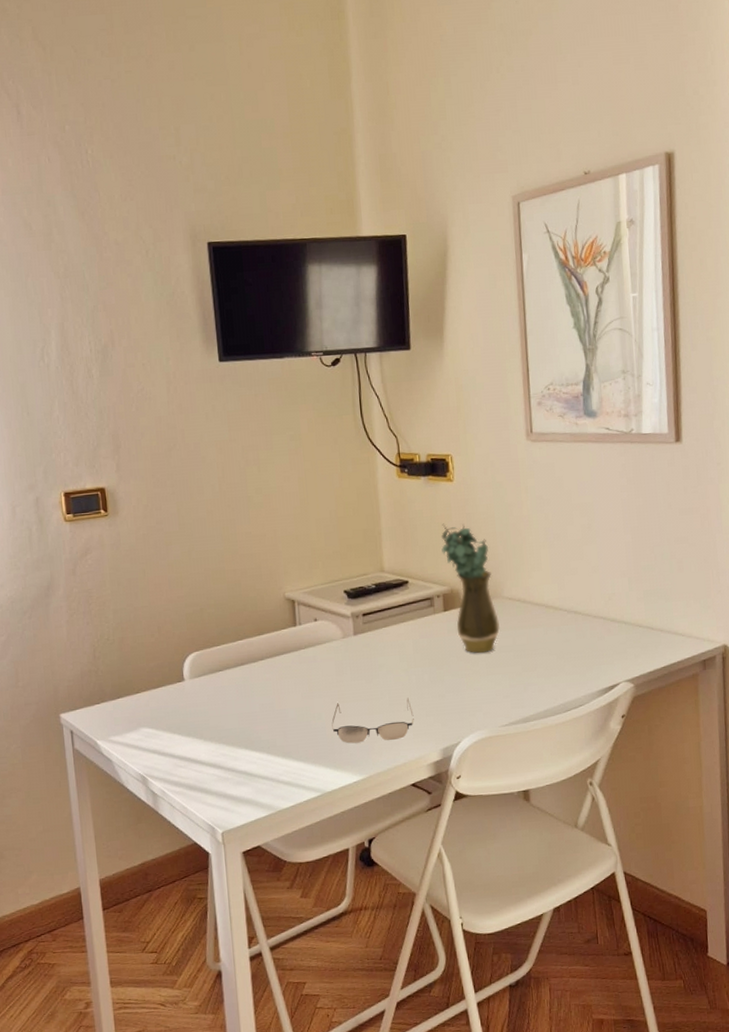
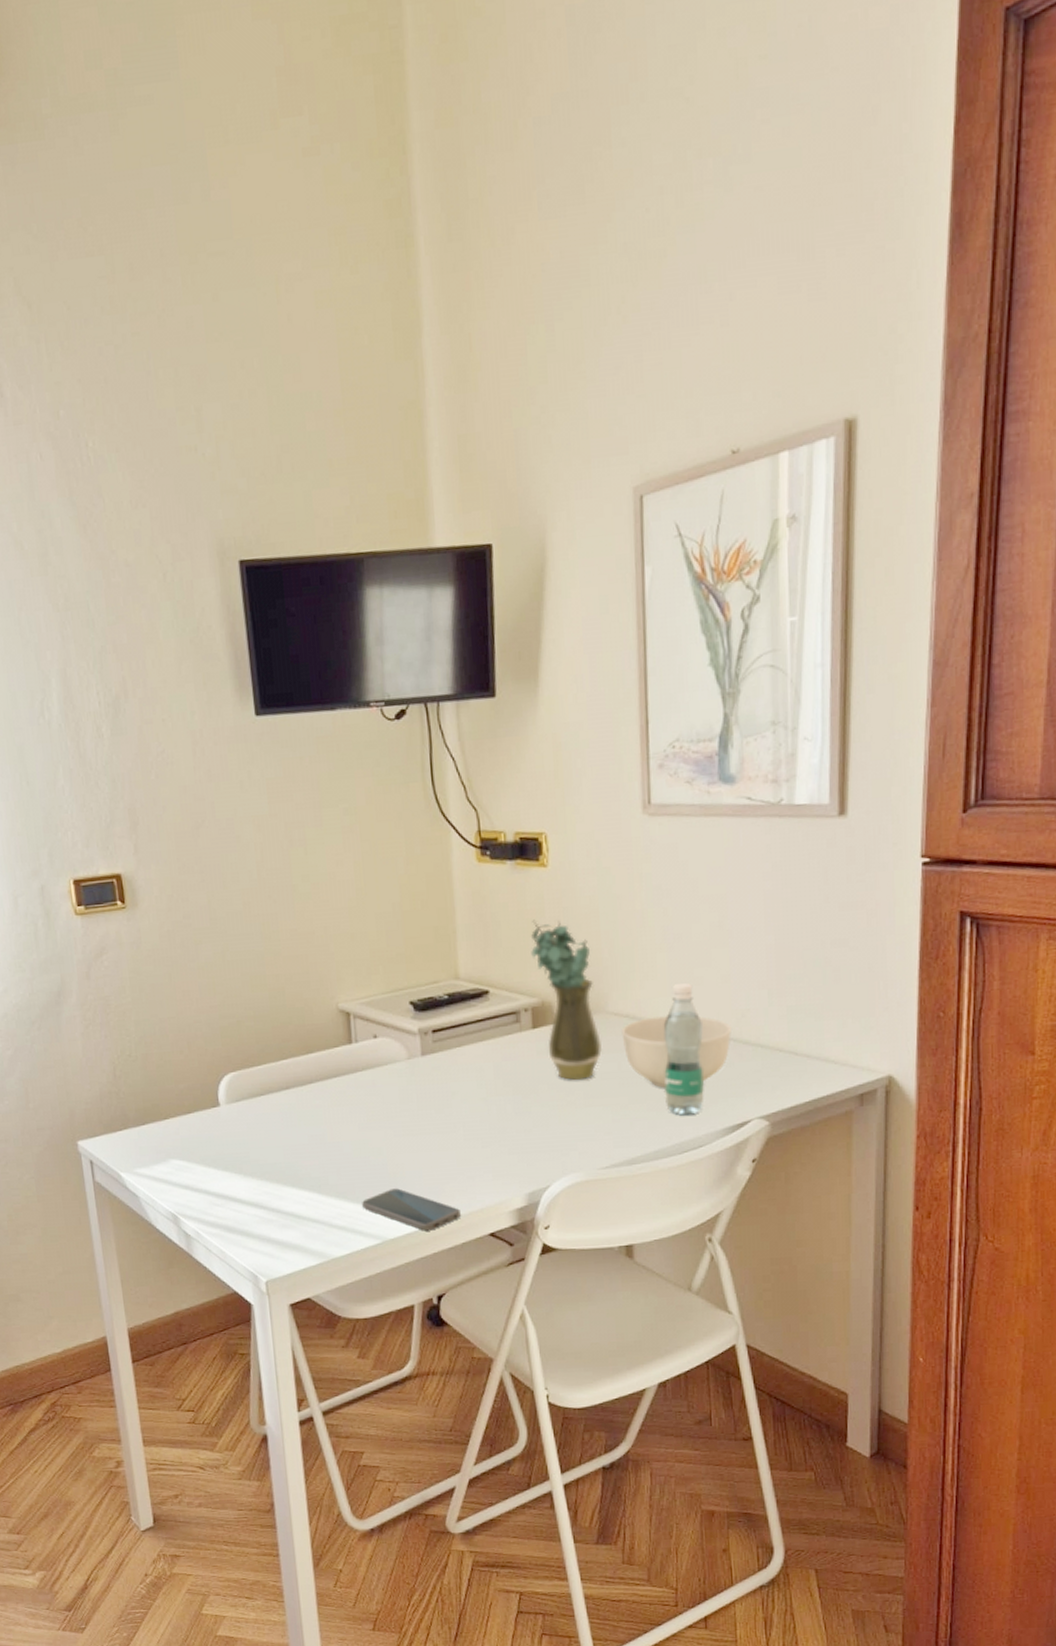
smartphone: none [305,747,387,784] -> present [362,1188,461,1231]
eyeglasses: present [331,697,414,744] -> none [394,1132,494,1184]
bowl: none [515,600,602,658] -> present [621,1016,732,1088]
bottle: none [547,572,582,681] -> present [663,982,704,1116]

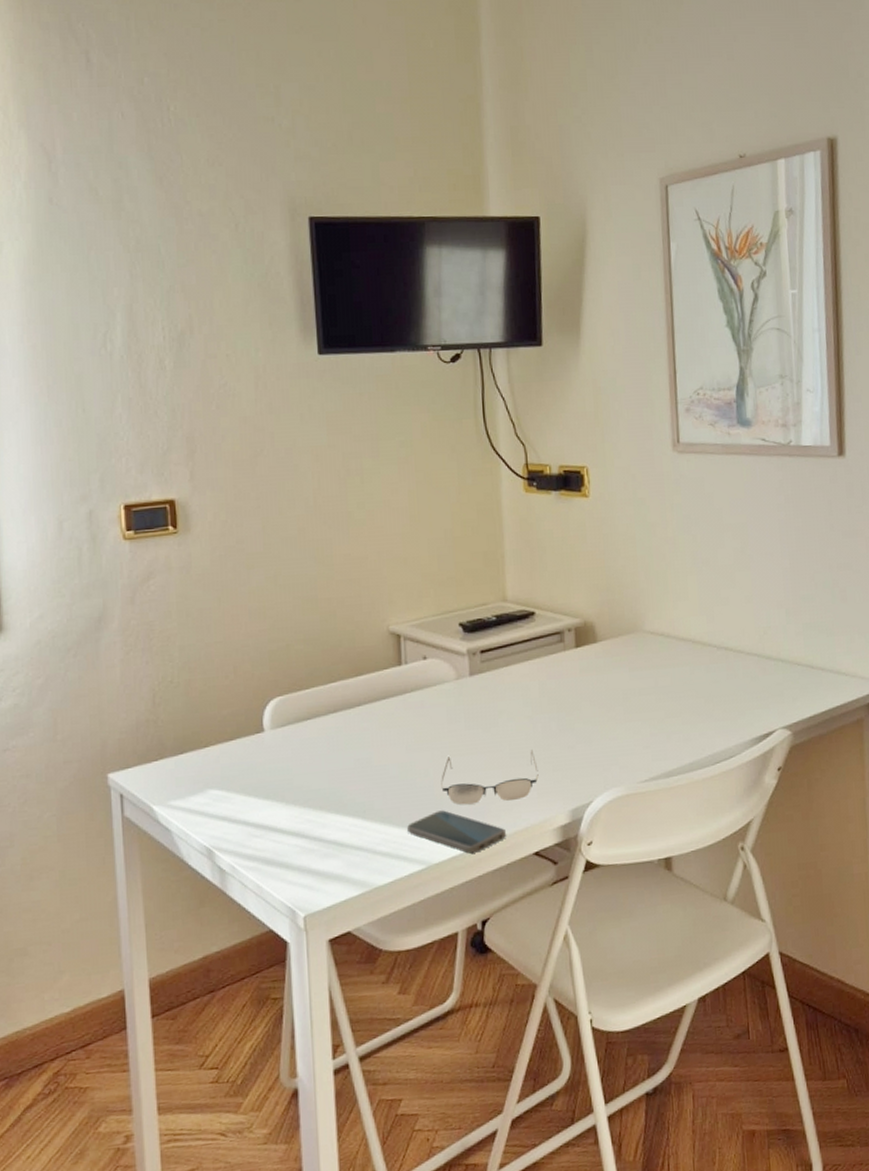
eyeglasses: none [394,1132,494,1184] -> present [441,749,539,805]
vase: present [531,919,602,1080] -> none [574,545,640,696]
bowl: present [621,1016,732,1088] -> none [657,634,756,702]
bottle: present [663,982,704,1116] -> none [695,603,733,728]

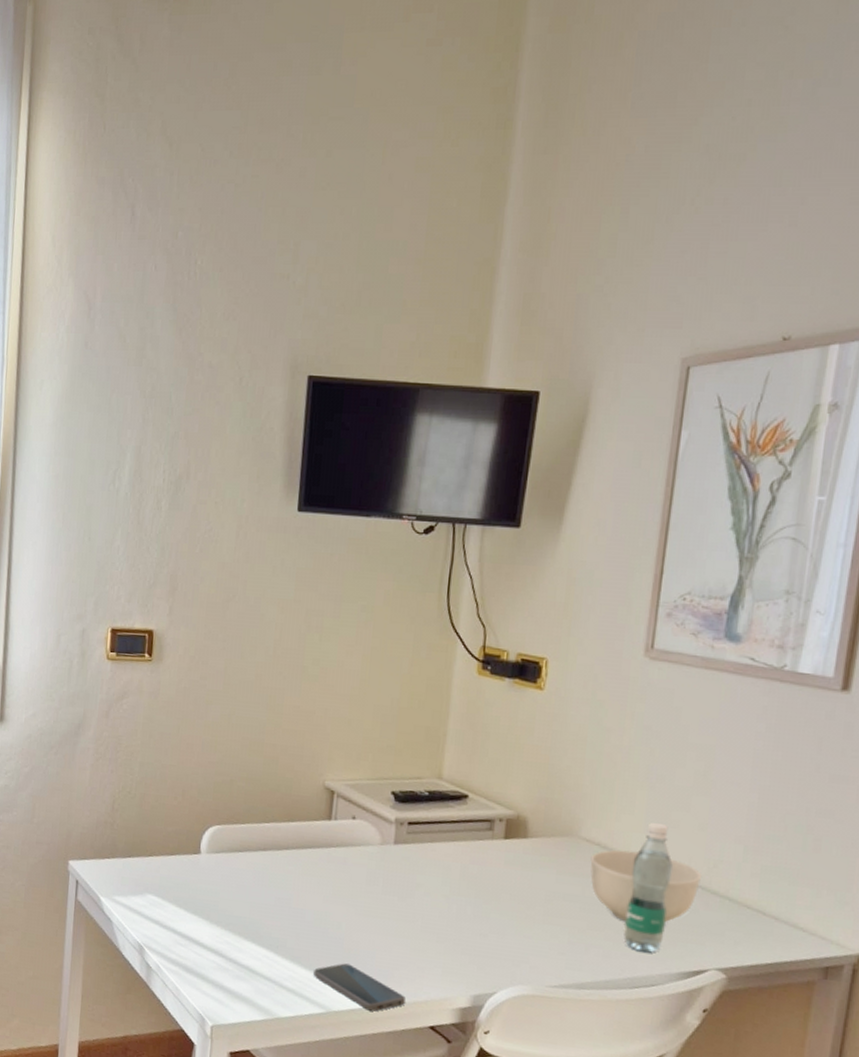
eyeglasses: present [441,749,539,805] -> none [350,915,447,973]
bowl: none [657,634,756,702] -> present [590,850,701,922]
bottle: none [695,603,733,728] -> present [623,822,673,953]

